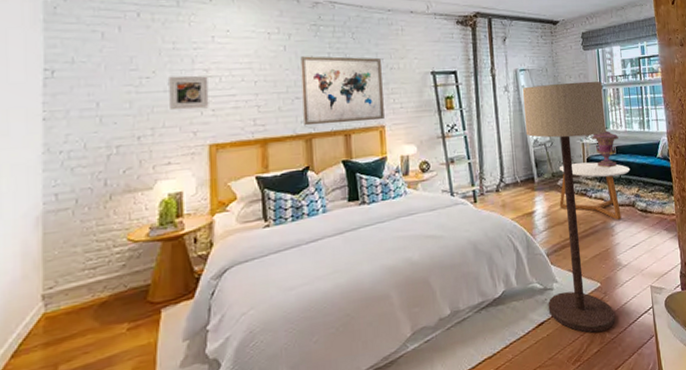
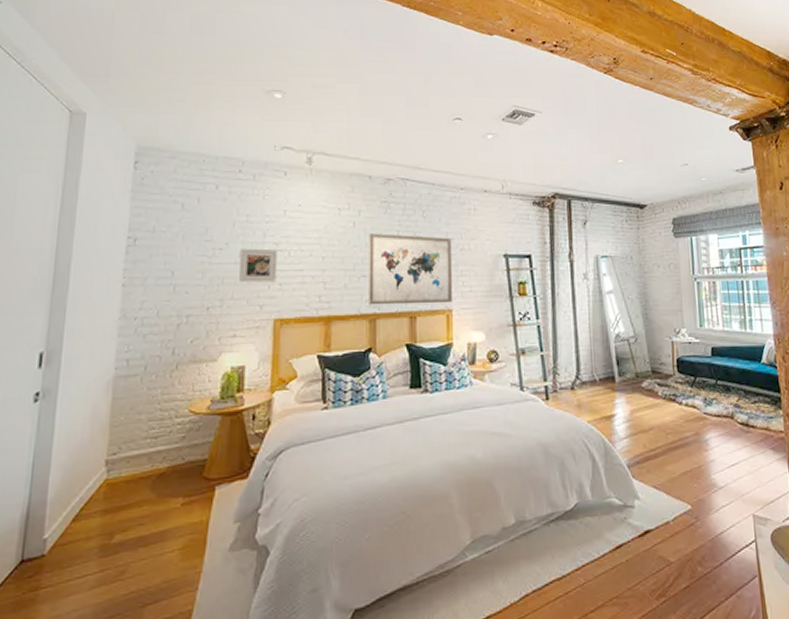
floor lamp: present [522,81,615,333] -> none [603,272,709,564]
coffee table: present [558,162,631,220] -> none [643,362,729,433]
decorative urn: present [592,128,619,168] -> none [683,325,715,372]

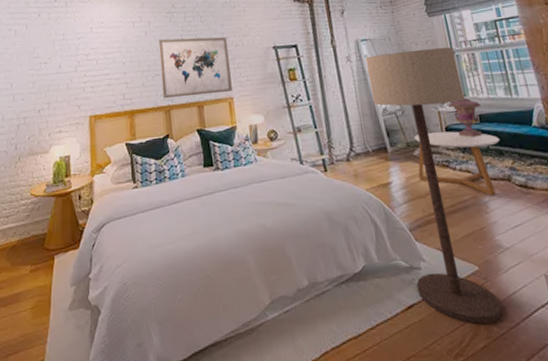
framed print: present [239,248,278,283] -> none [60,59,89,89]
floor lamp: none [603,272,709,564] -> present [365,47,503,324]
coffee table: none [643,362,729,433] -> present [413,131,500,196]
decorative urn: none [683,325,715,372] -> present [448,95,482,138]

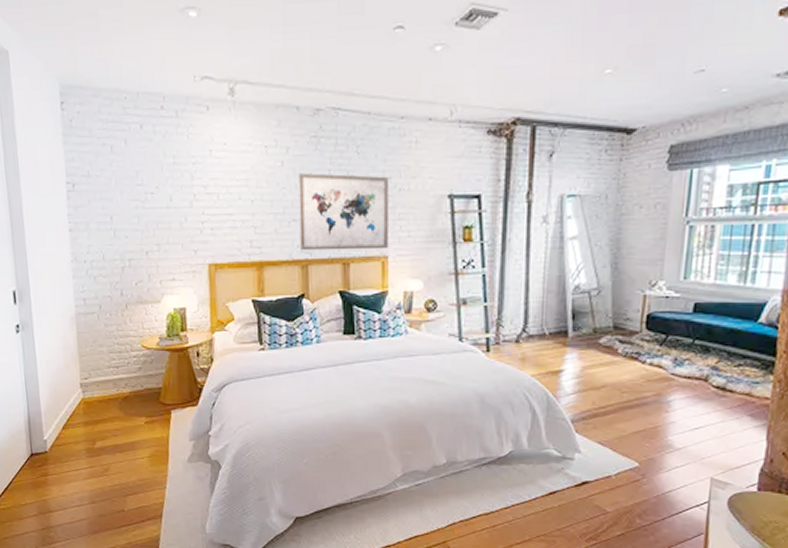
floor lamp: present [365,47,503,324] -> none [564,213,689,515]
coffee table: present [413,131,500,196] -> none [597,318,712,394]
decorative urn: present [448,95,482,138] -> none [659,277,701,329]

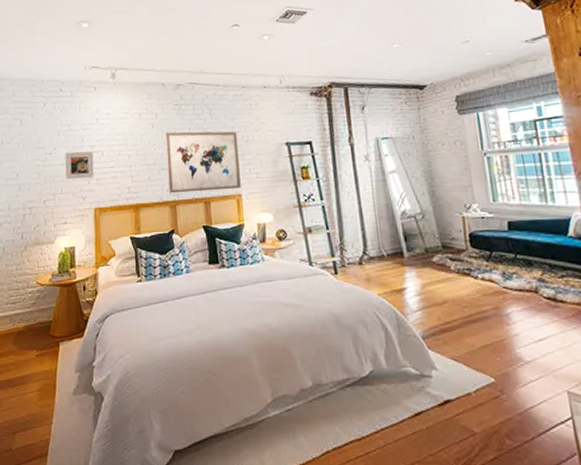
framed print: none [171,192,208,228] -> present [65,151,94,180]

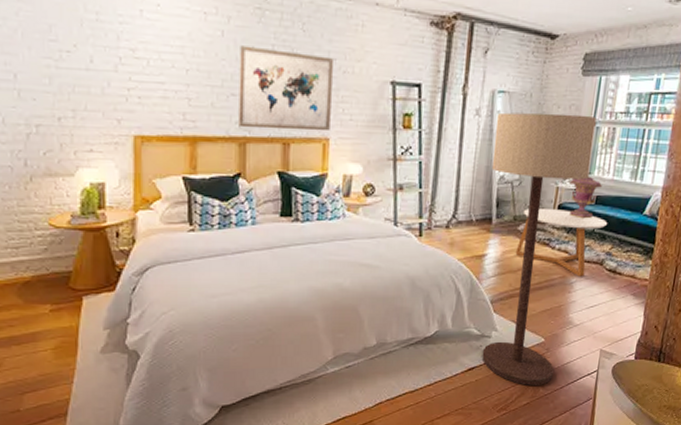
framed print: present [65,151,94,180] -> none [91,52,135,95]
floor lamp: none [385,148,518,435] -> present [482,112,596,385]
coffee table: none [433,237,530,307] -> present [515,207,608,277]
decorative urn: none [474,200,511,246] -> present [569,173,602,219]

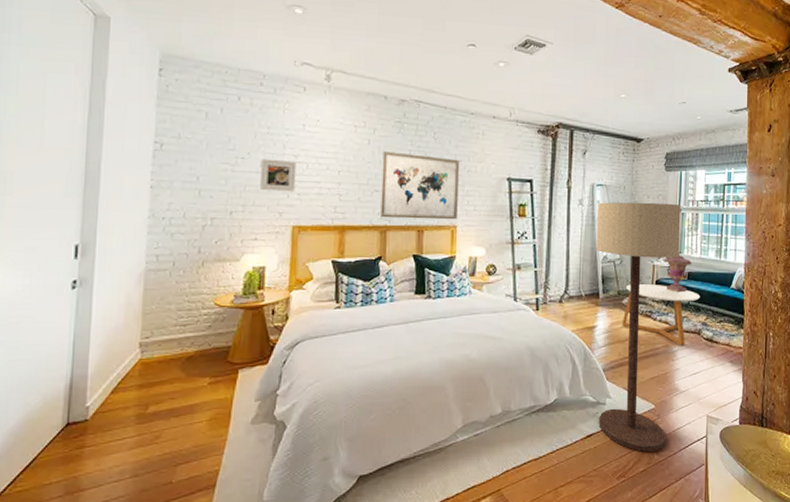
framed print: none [91,52,135,95] -> present [260,158,297,192]

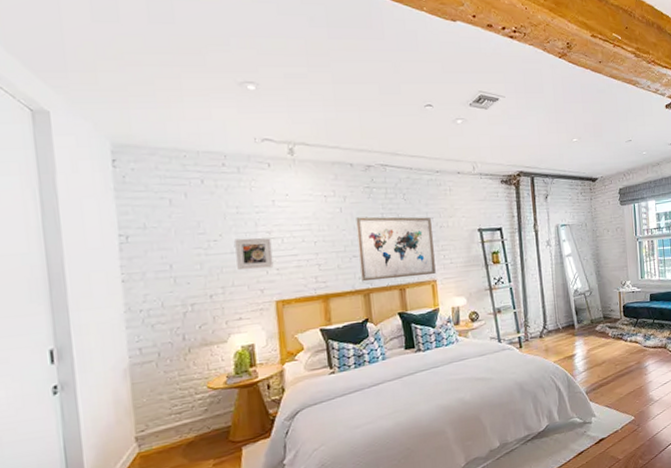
floor lamp: present [596,202,681,452] -> none [563,234,647,460]
coffee table: present [622,283,701,346] -> none [597,309,663,361]
decorative urn: present [664,252,692,293] -> none [628,277,653,314]

